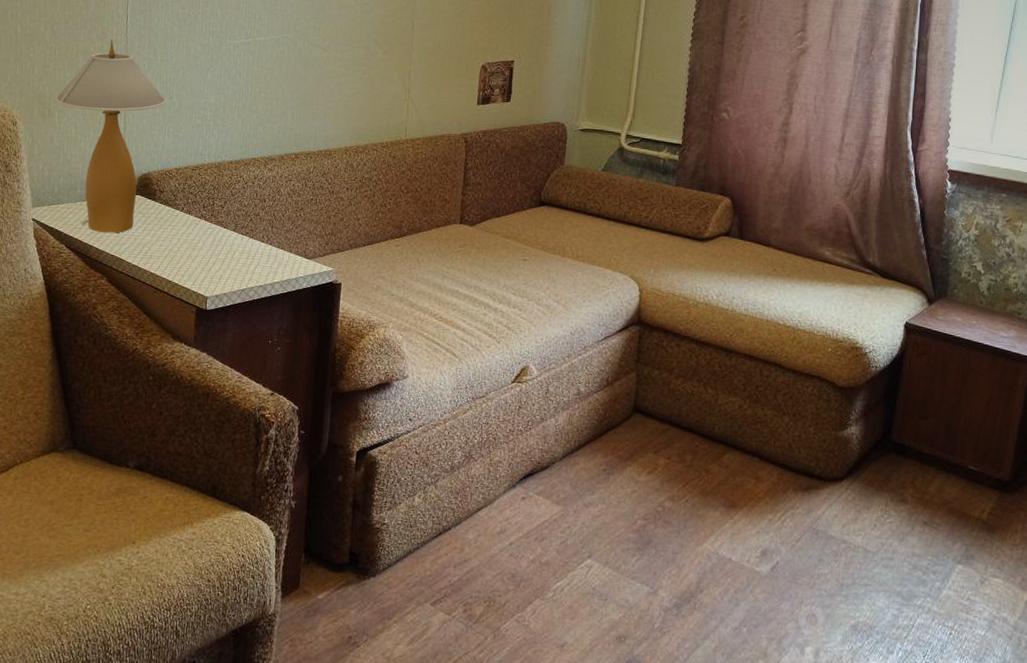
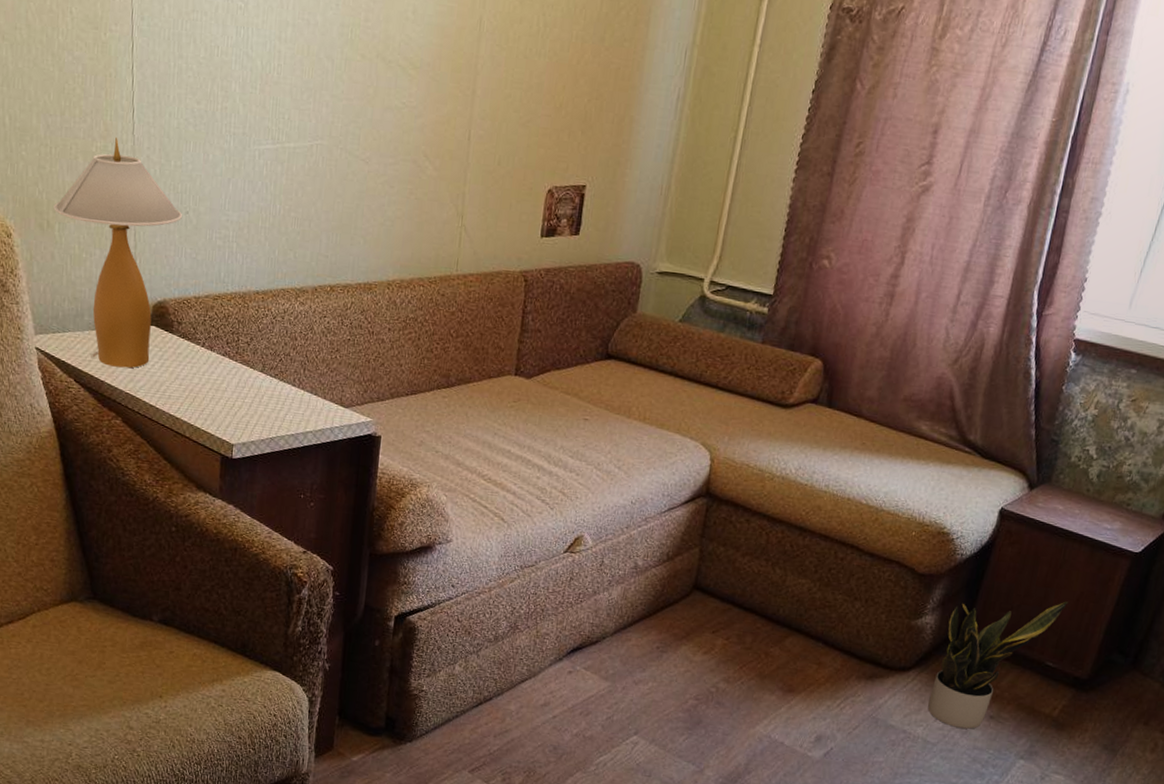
potted plant: none [864,406,980,536] -> present [928,601,1069,729]

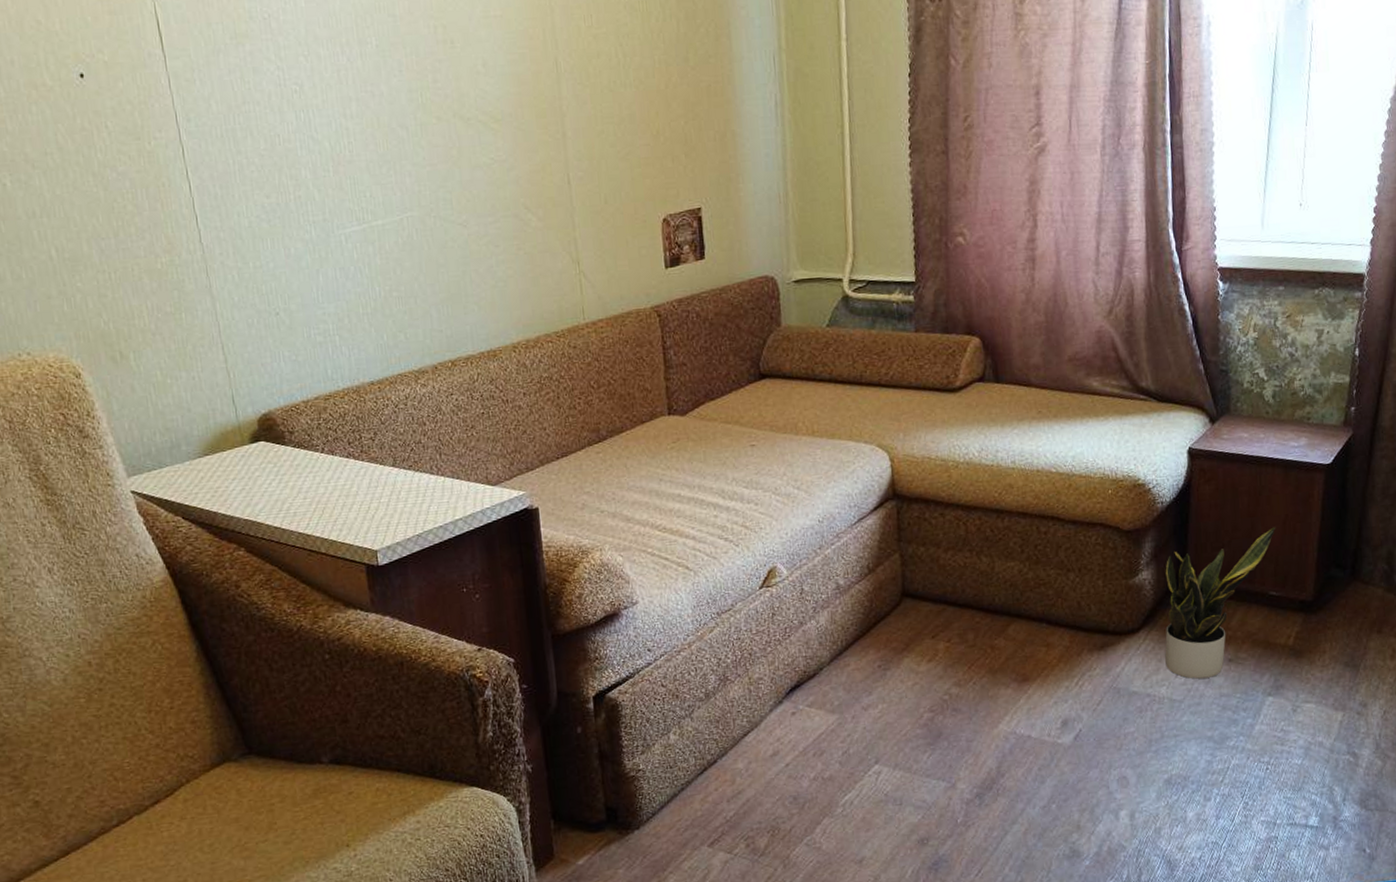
table lamp: present [53,136,183,368] -> none [124,248,274,495]

